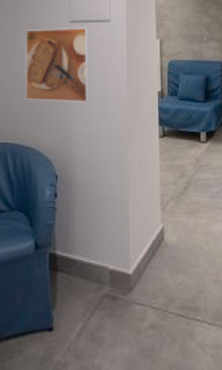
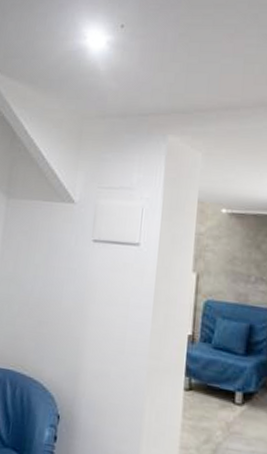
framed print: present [25,26,90,102] -> none [33,244,114,336]

